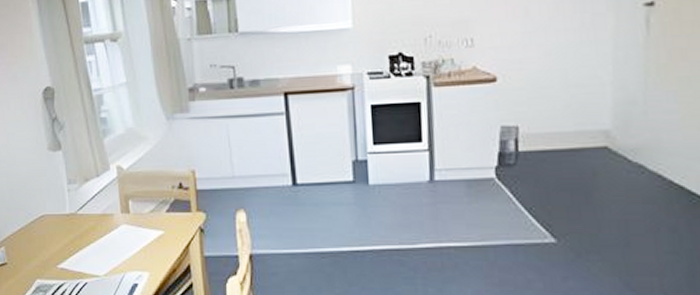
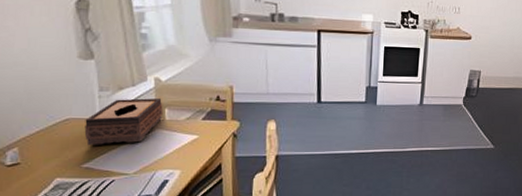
tissue box: none [58,189,127,243] -> present [84,98,163,145]

